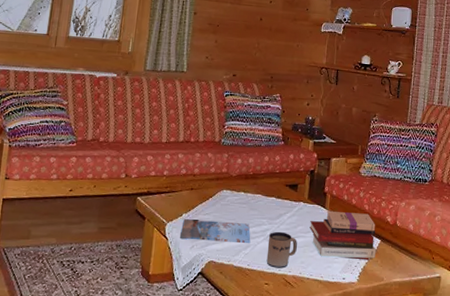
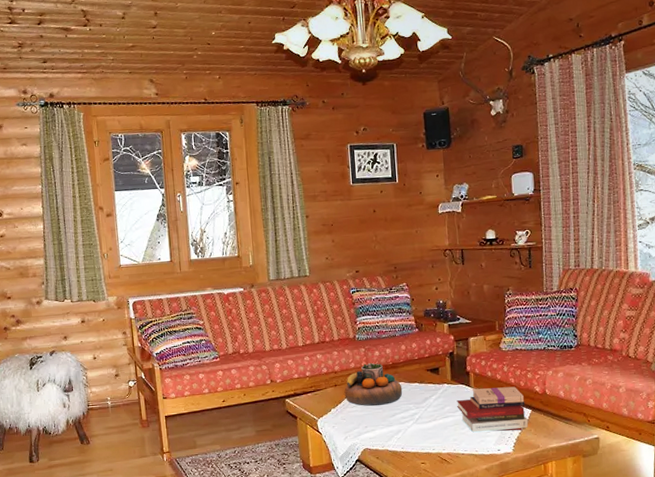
magazine: present [180,219,251,244] -> none [332,410,401,432]
decorative bowl: none [199,169,259,217] -> present [344,362,403,407]
mug: present [266,231,297,269] -> none [417,414,448,448]

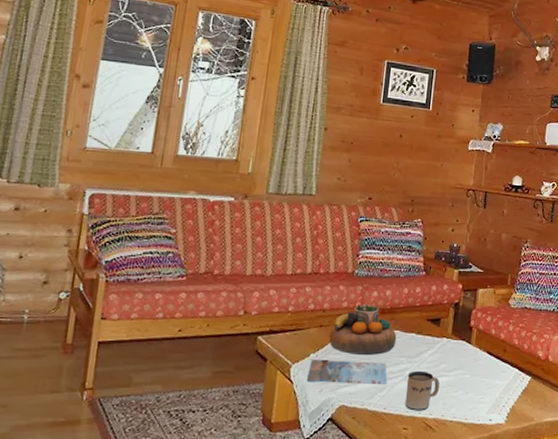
magazine: none [332,410,401,432] -> present [307,360,388,385]
mug: none [417,414,448,448] -> present [404,370,440,411]
books: present [457,386,528,433] -> none [453,346,526,399]

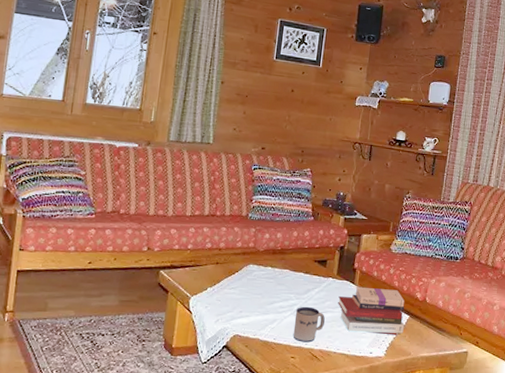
magazine: present [307,360,388,385] -> none [205,293,278,319]
decorative bowl: present [329,303,397,356] -> none [225,244,286,292]
books: none [453,346,526,399] -> present [338,286,405,336]

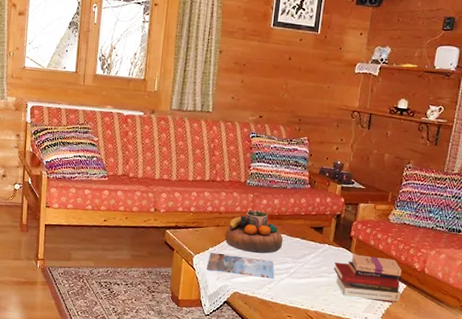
magazine: none [205,293,278,319] -> present [207,253,275,280]
decorative bowl: none [225,244,286,292] -> present [225,209,283,254]
mug: present [293,306,325,343] -> none [289,270,321,304]

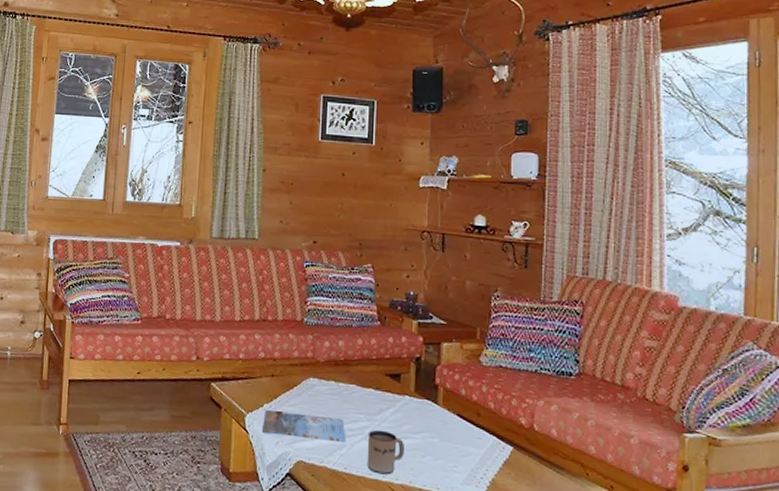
decorative bowl: present [225,209,283,254] -> none [282,354,353,411]
mug: none [289,270,321,304] -> present [367,429,404,475]
books: present [333,253,402,303] -> none [419,407,507,472]

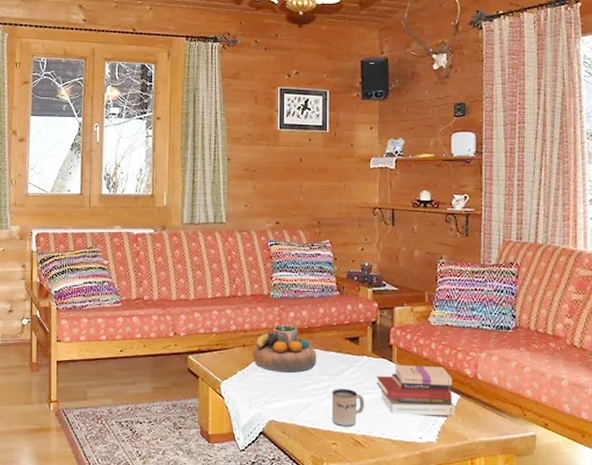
magazine: present [263,410,346,443] -> none [237,377,312,402]
decorative bowl: none [282,354,353,411] -> present [253,324,317,374]
books: none [419,407,507,472] -> present [376,364,455,418]

